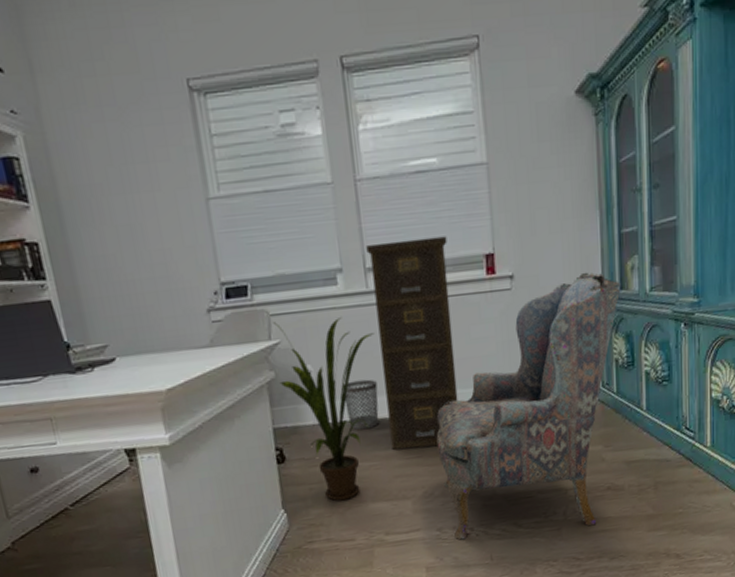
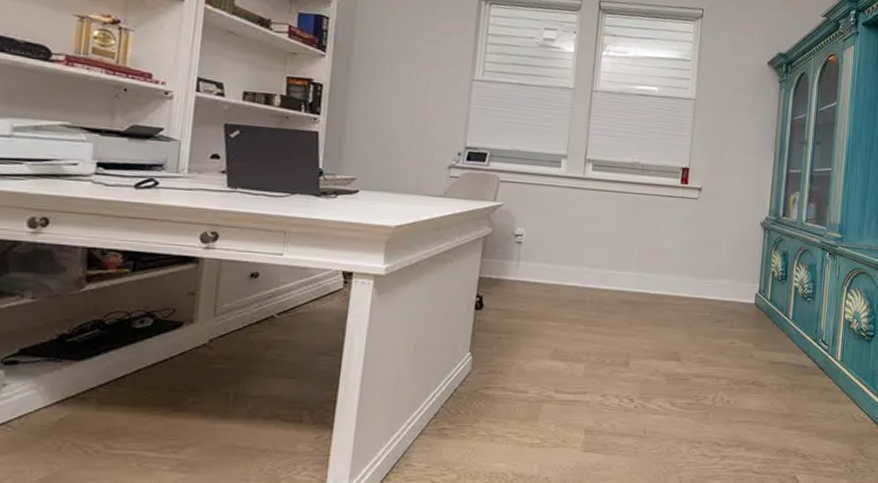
house plant: present [272,317,374,502] -> none [494,187,582,354]
wastebasket: present [343,379,379,430] -> none [545,249,576,293]
filing cabinet: present [366,236,458,450] -> none [577,142,655,319]
armchair: present [436,272,621,540] -> none [615,197,784,415]

